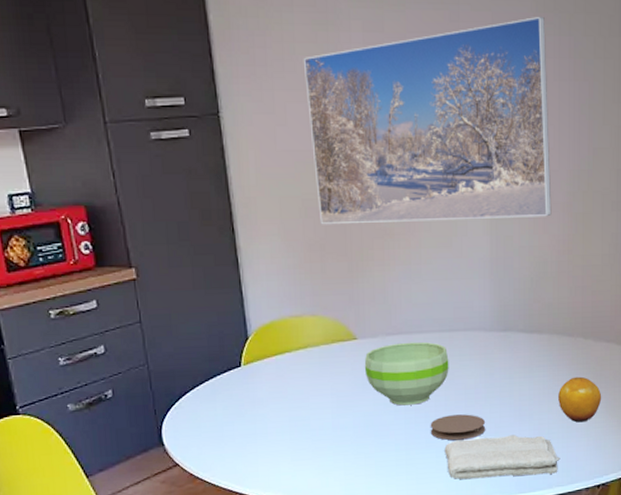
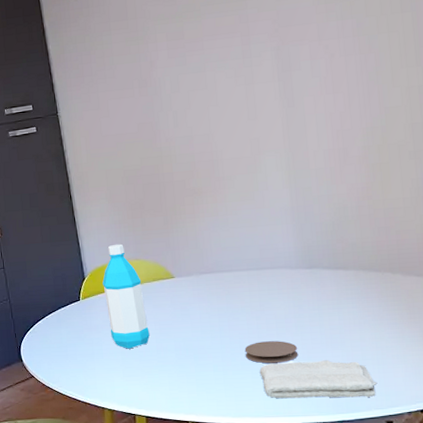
water bottle: none [270,294,325,427] -> present [102,244,150,349]
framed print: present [303,16,552,225] -> none [120,7,348,189]
bowl: present [364,342,449,406] -> none [182,279,259,333]
fruit: present [558,376,602,423] -> none [370,308,417,350]

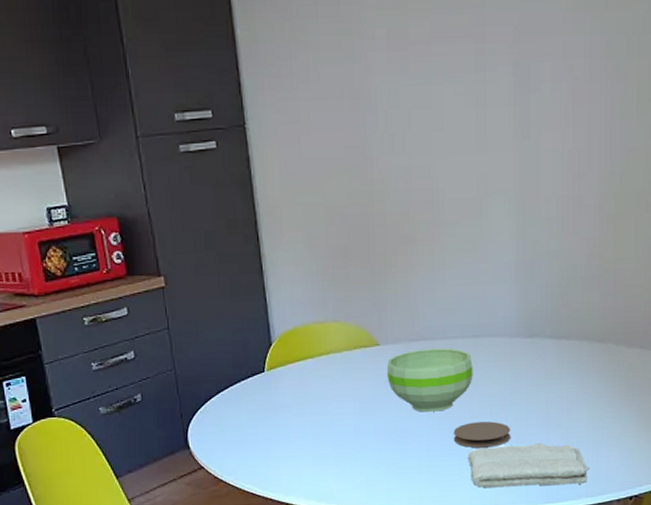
water bottle: present [102,244,150,349] -> none [293,301,347,432]
bowl: none [182,279,259,333] -> present [386,348,473,412]

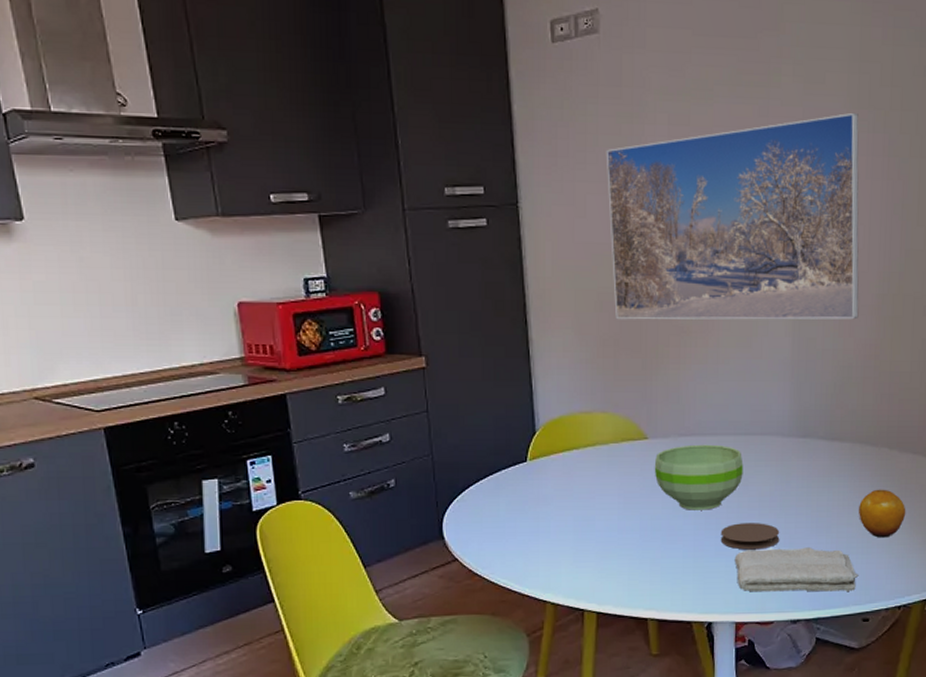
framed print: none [327,15,581,232] -> present [606,112,859,320]
fruit: none [588,384,635,431] -> present [859,489,906,538]

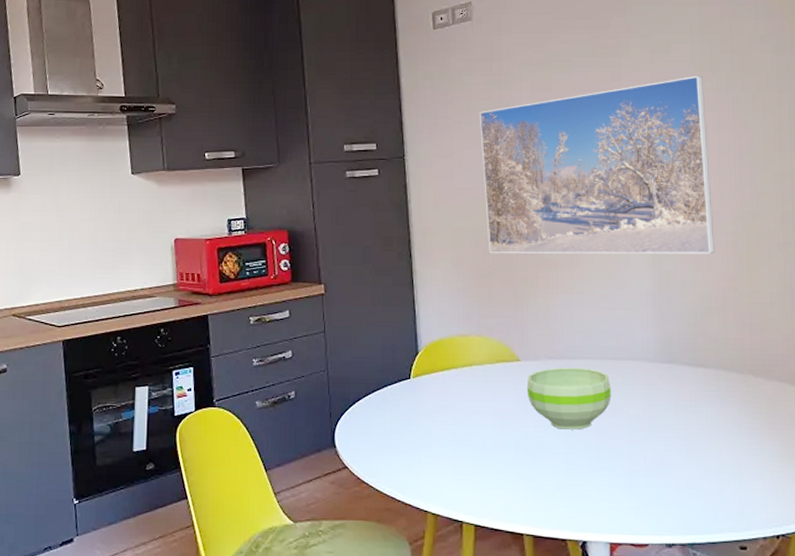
coaster: present [720,523,780,550] -> none [591,444,650,471]
washcloth: present [734,547,859,592] -> none [606,470,733,517]
fruit: present [859,489,906,538] -> none [728,415,777,464]

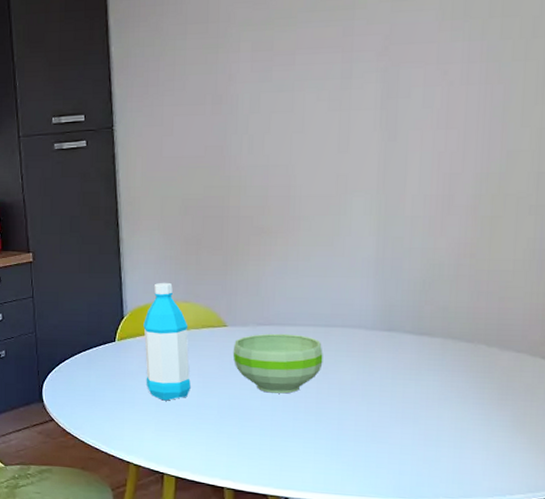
water bottle: none [438,315,487,442] -> present [143,282,191,401]
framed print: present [479,75,715,255] -> none [192,23,453,222]

